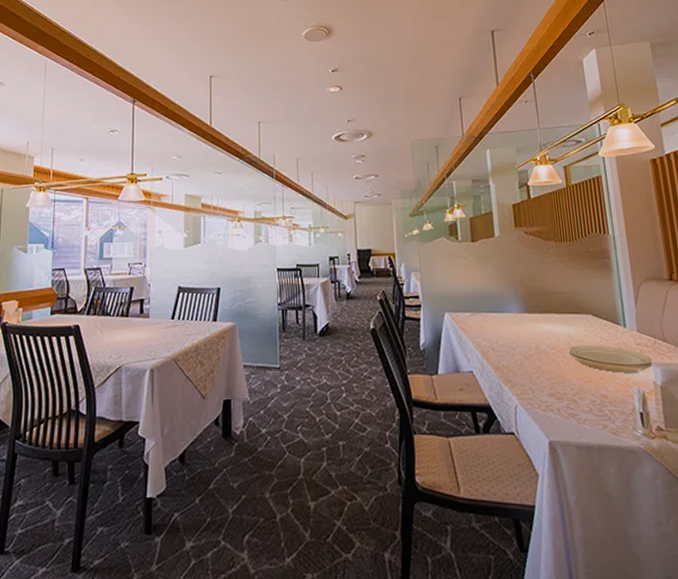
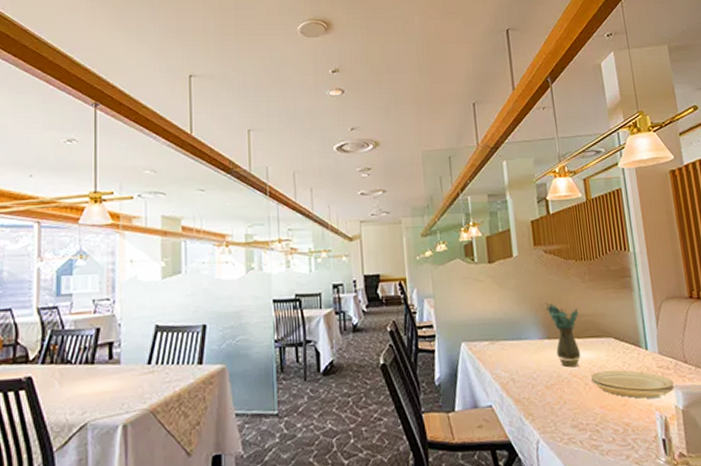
vase: none [525,279,560,340] -> present [545,302,581,368]

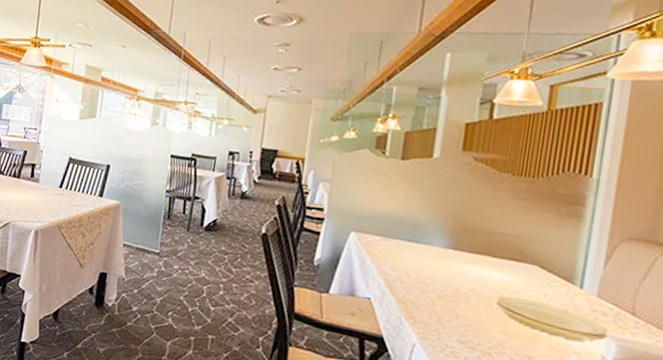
vase: present [545,302,581,368] -> none [459,212,501,286]

